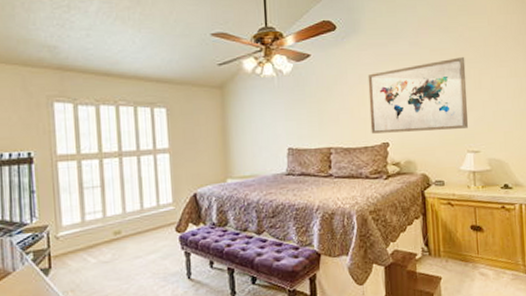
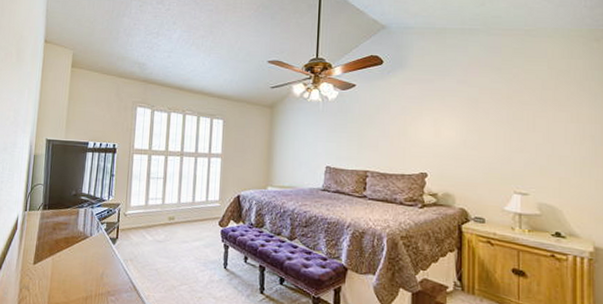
wall art: present [367,57,468,134] -> none [409,98,518,169]

